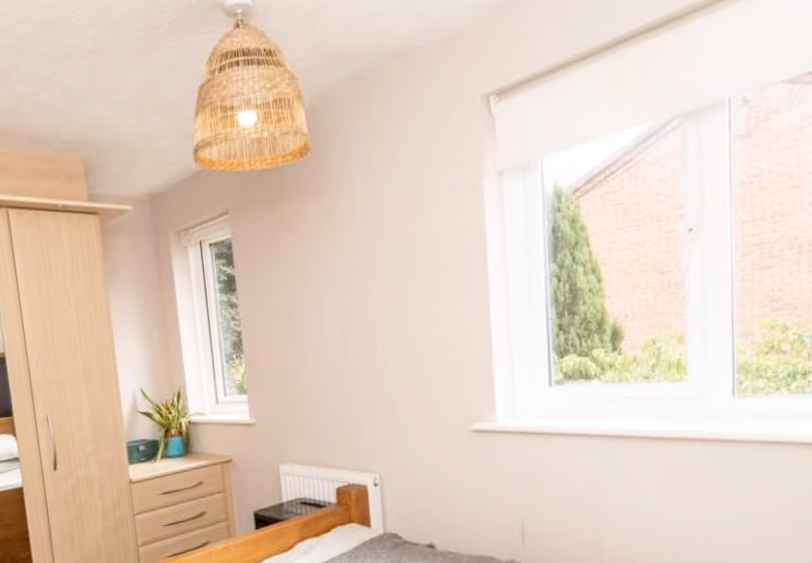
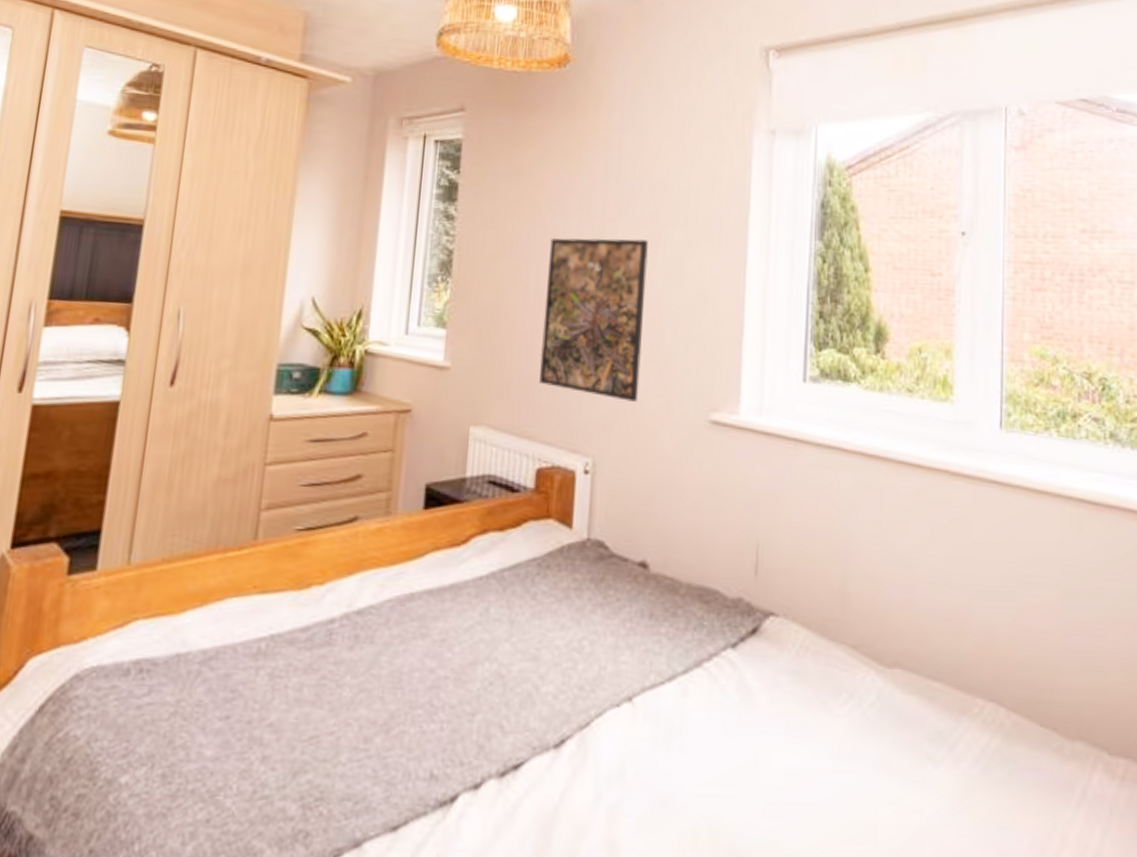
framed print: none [318,292,410,426] -> present [539,237,649,402]

